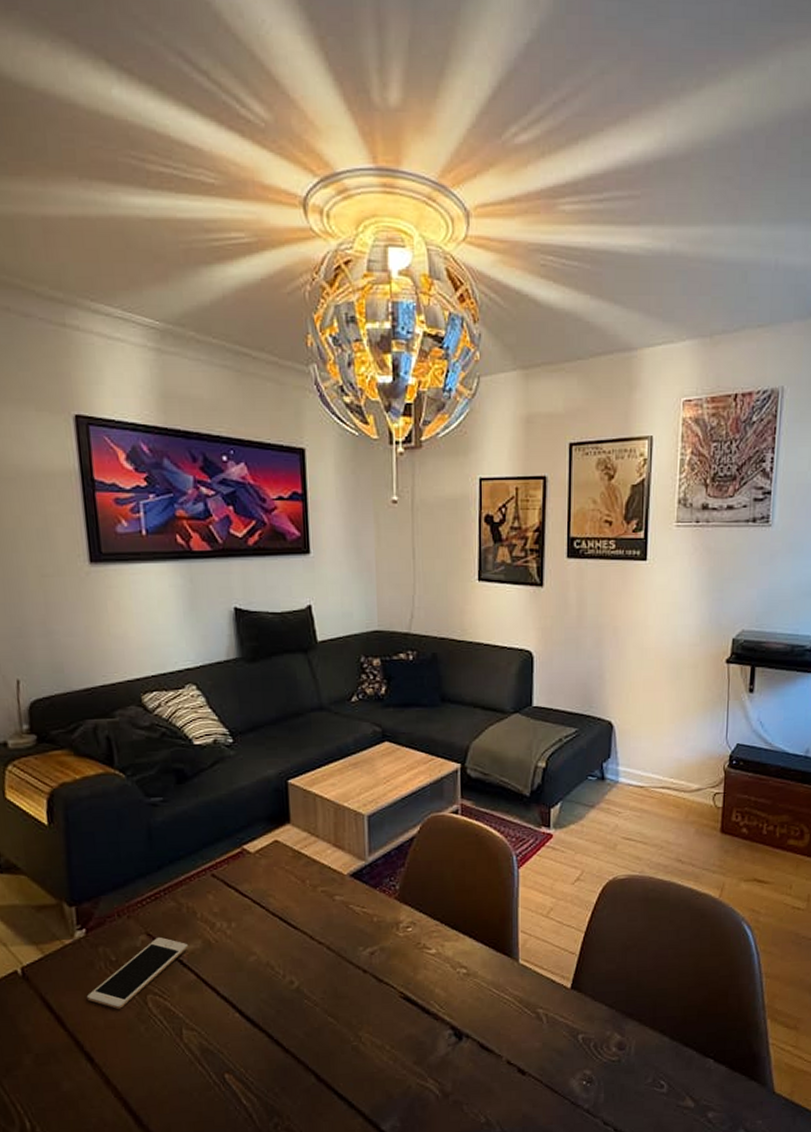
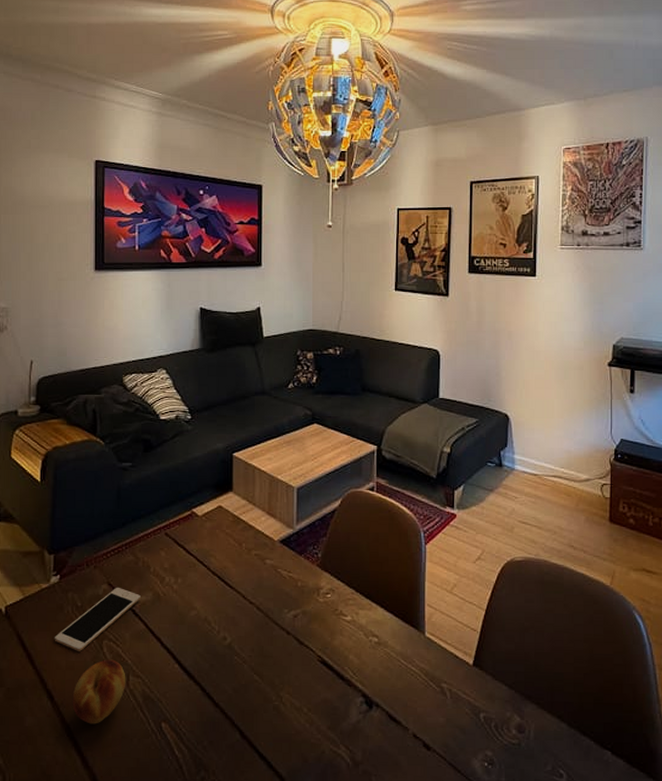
fruit: none [116,1014,179,1083] -> present [72,659,126,724]

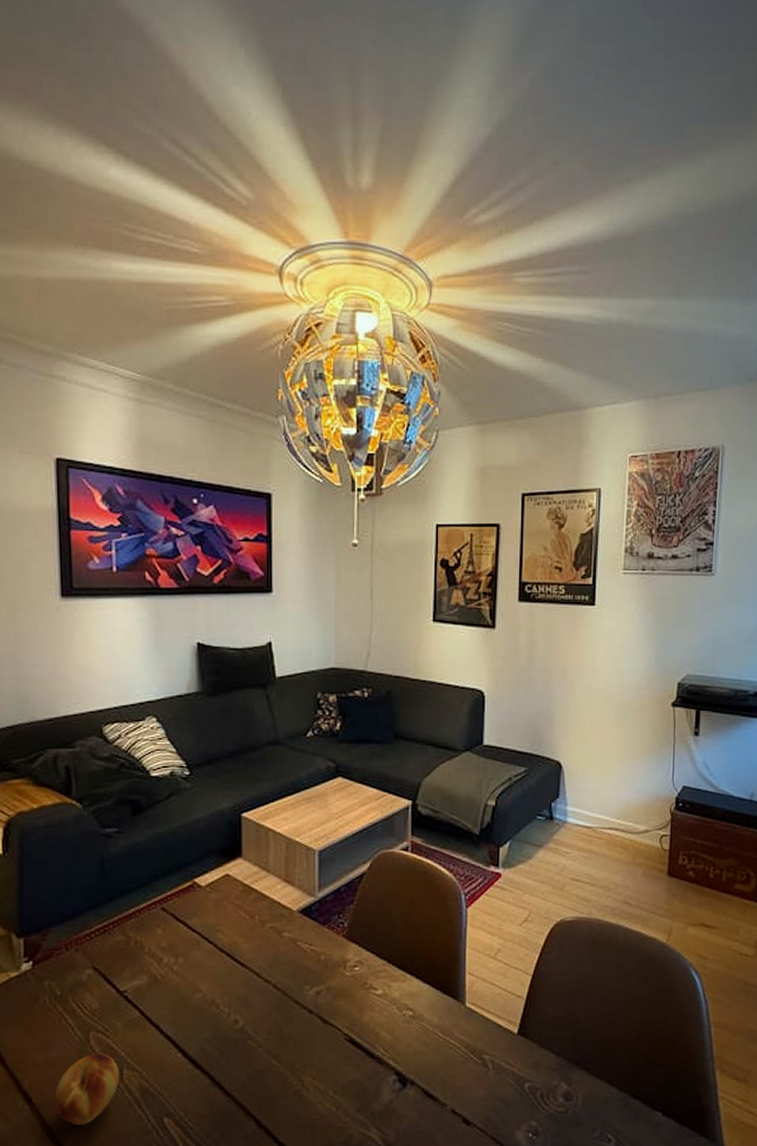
cell phone: present [54,587,141,651] -> none [28,971,134,1046]

